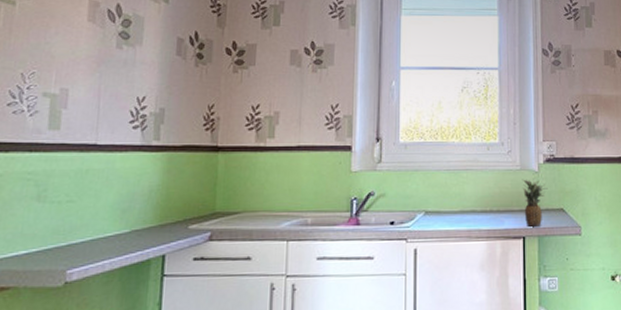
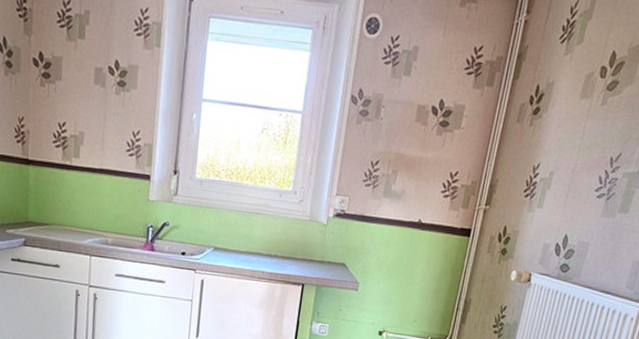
fruit: present [522,179,548,227] -> none [306,230,333,277]

